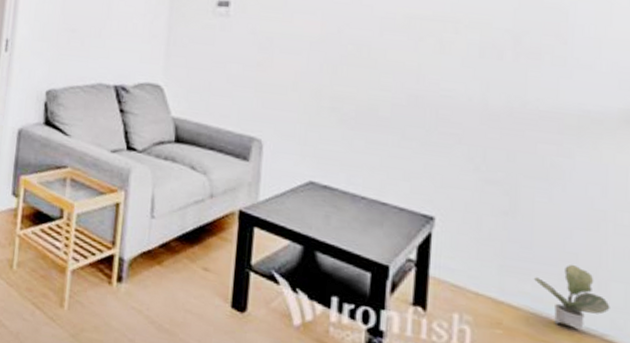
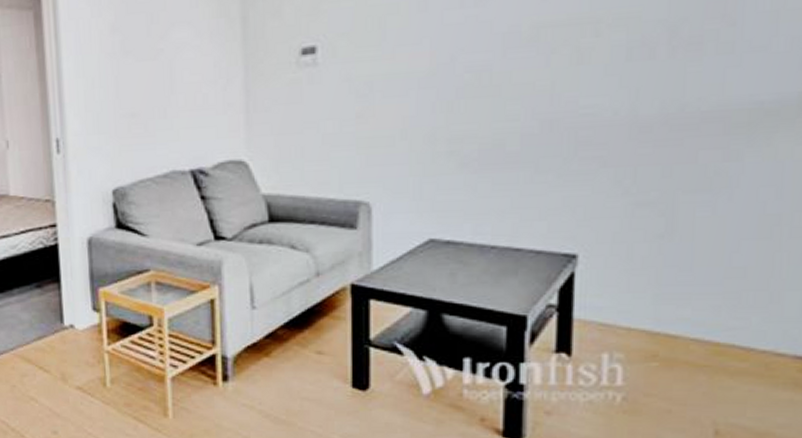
potted plant: present [533,264,610,329] -> none [693,279,783,347]

